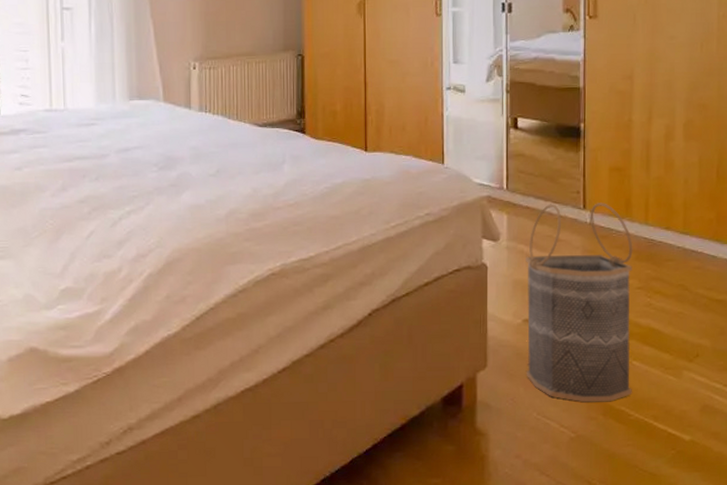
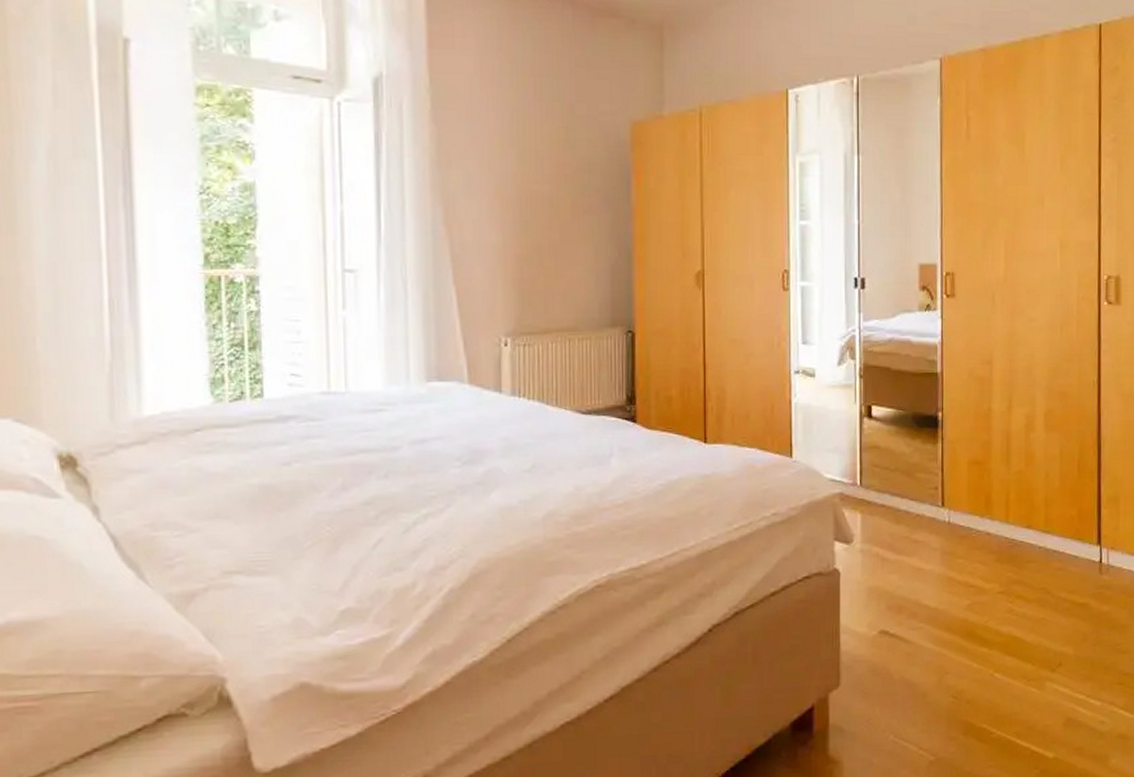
basket: present [526,203,633,403] -> none [881,499,994,721]

